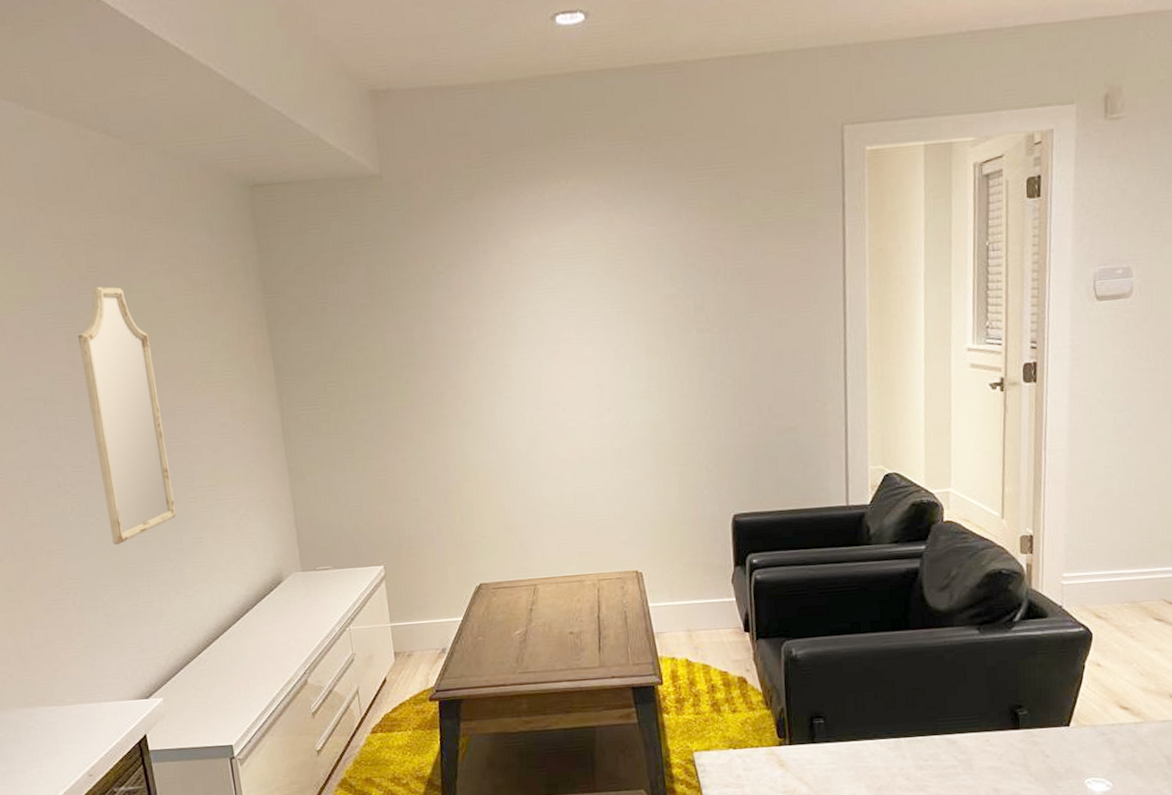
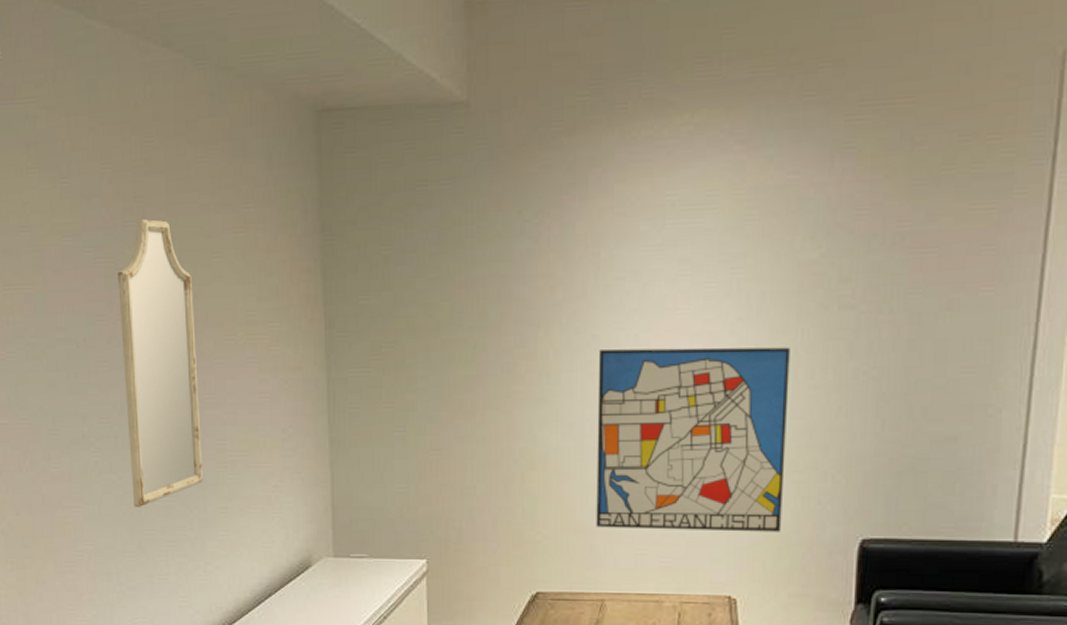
wall art: none [512,365,672,525] -> present [596,347,790,532]

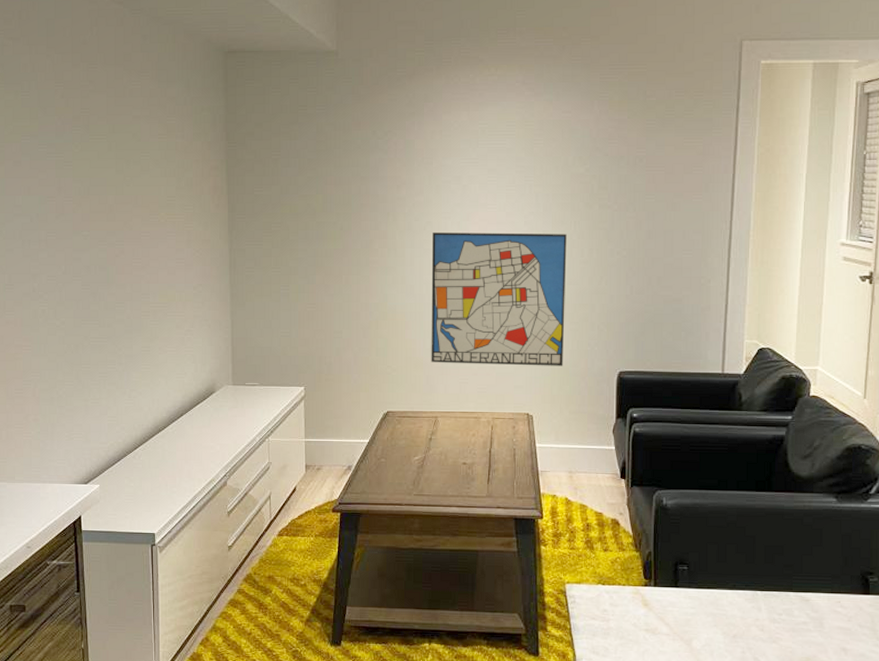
home mirror: present [118,218,204,507] -> none [66,125,131,346]

